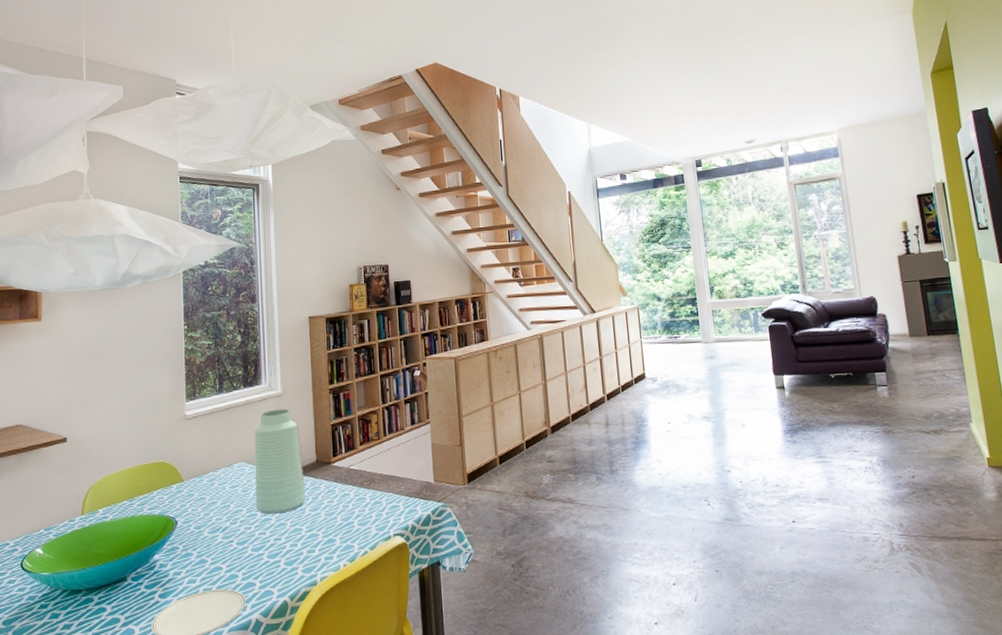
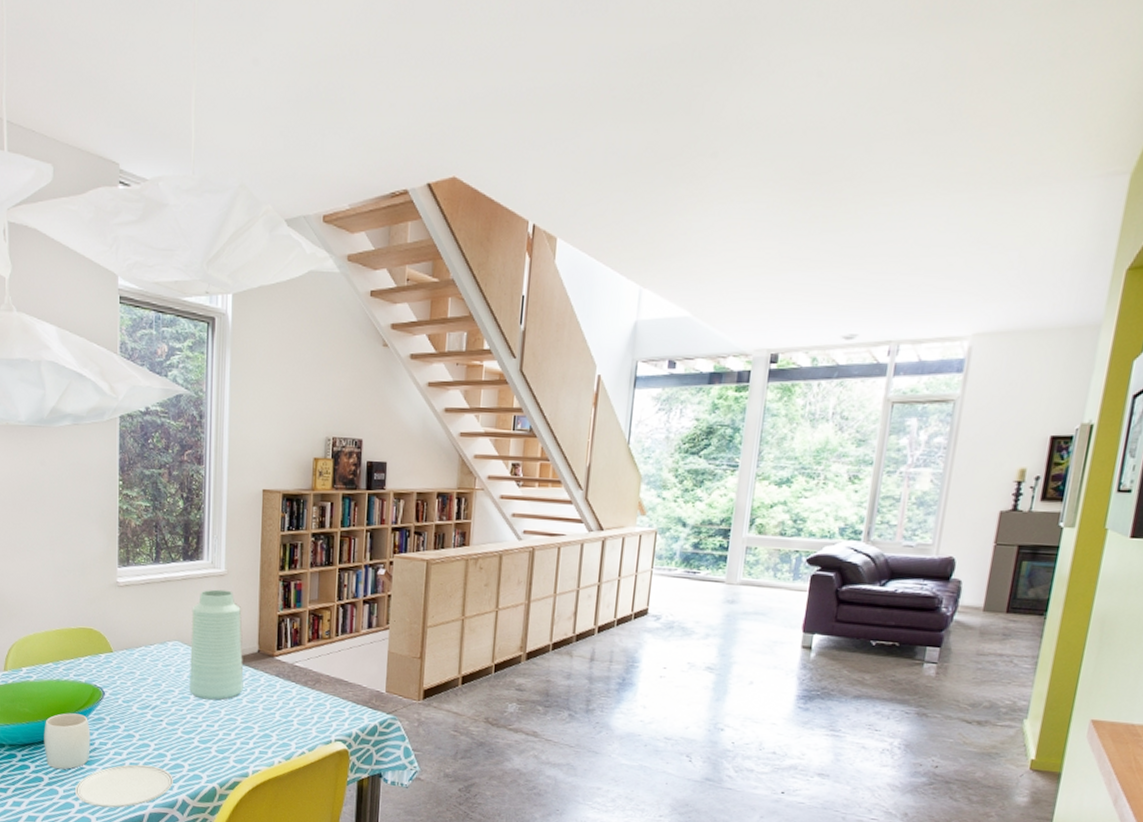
mug: none [120,547,165,606] -> present [44,713,91,769]

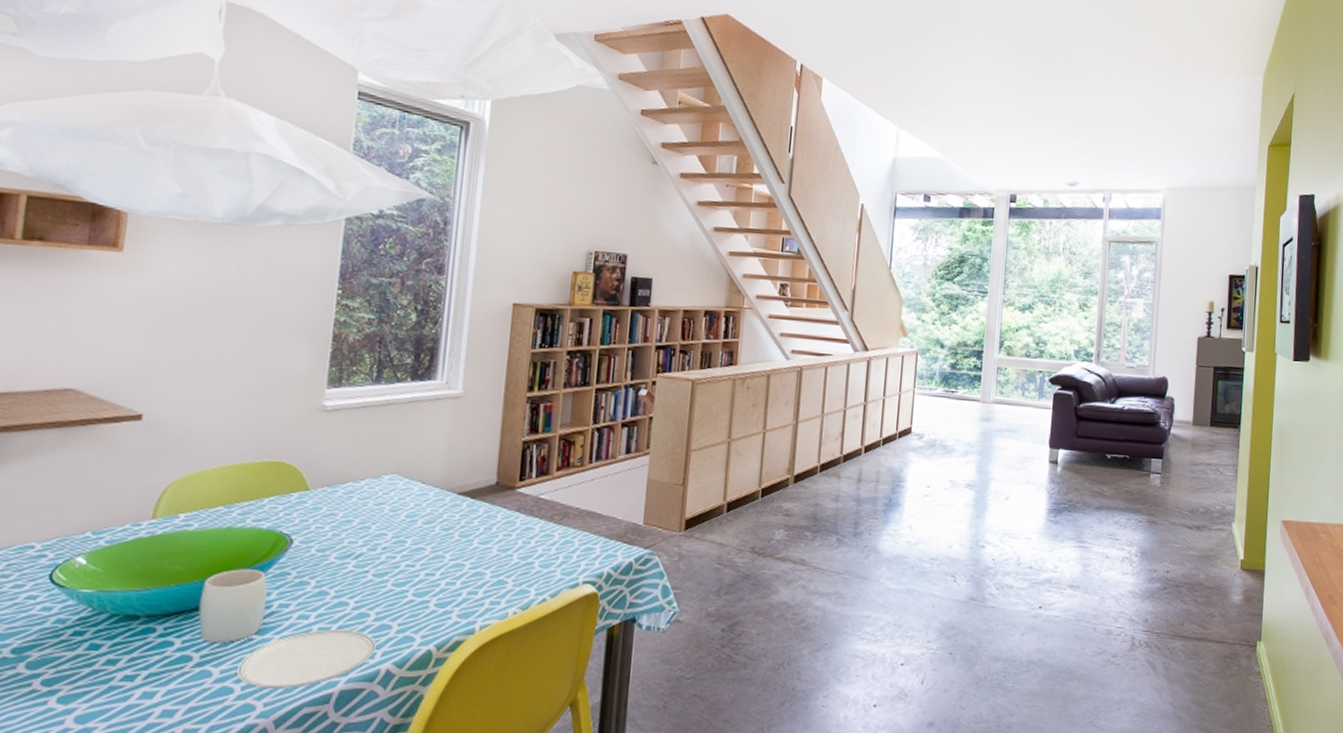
vase: present [189,589,244,700] -> none [407,413,480,543]

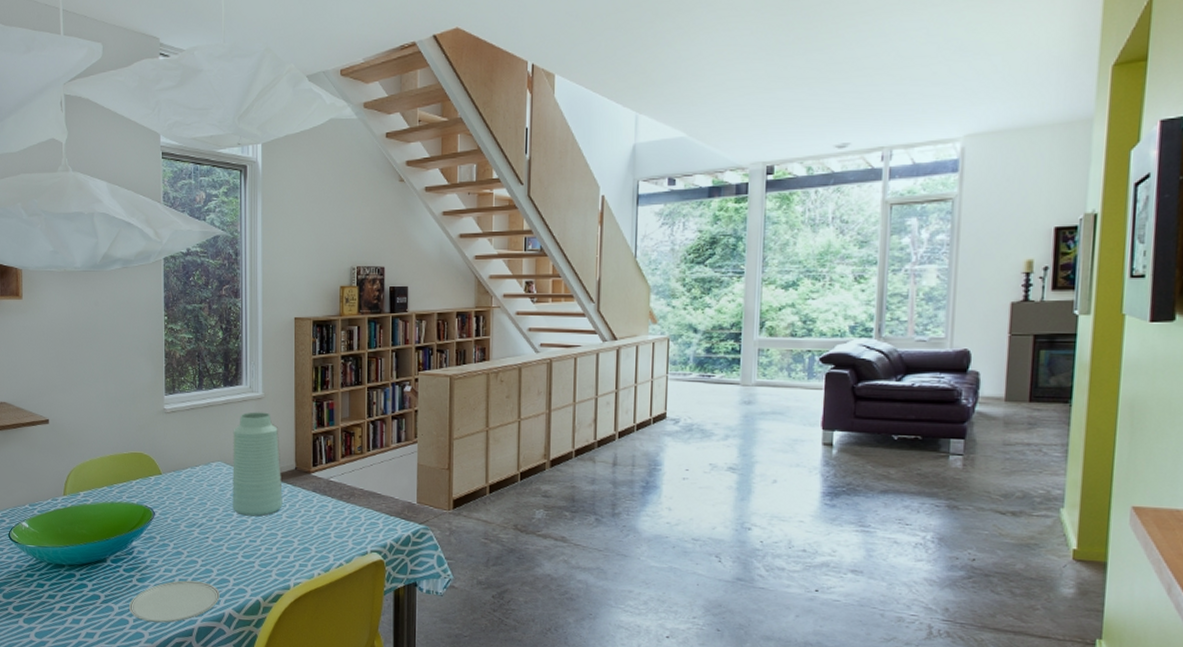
mug: present [198,569,268,643] -> none [100,533,143,587]
vase: none [407,413,480,543] -> present [233,412,283,517]

